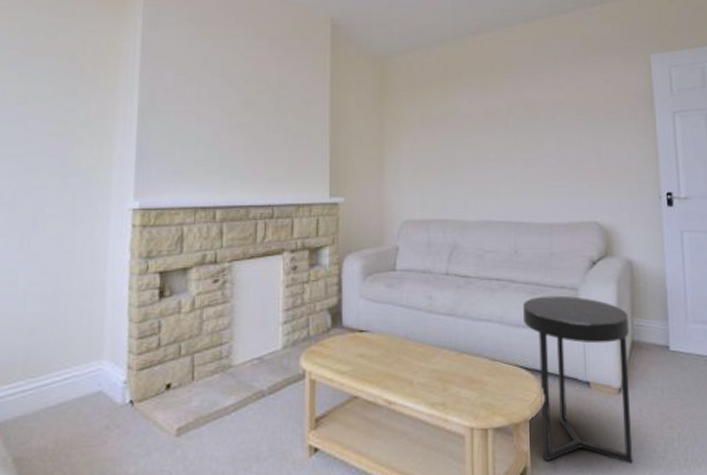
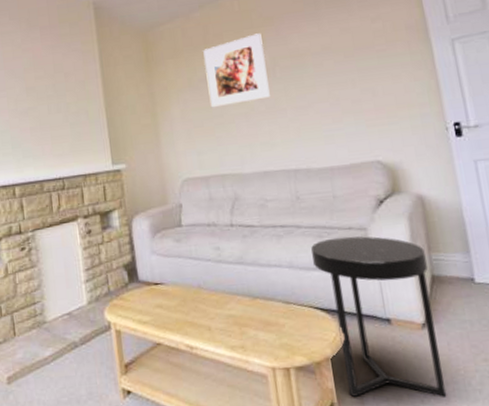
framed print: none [440,78,501,149] -> present [203,33,270,108]

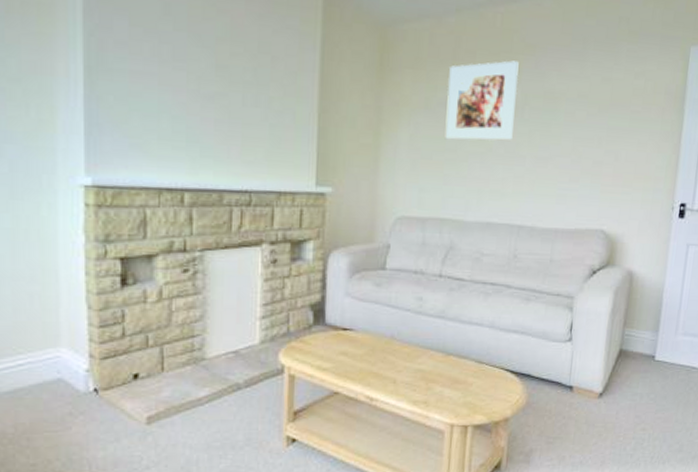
side table: present [311,236,447,397] -> none [515,302,620,459]

